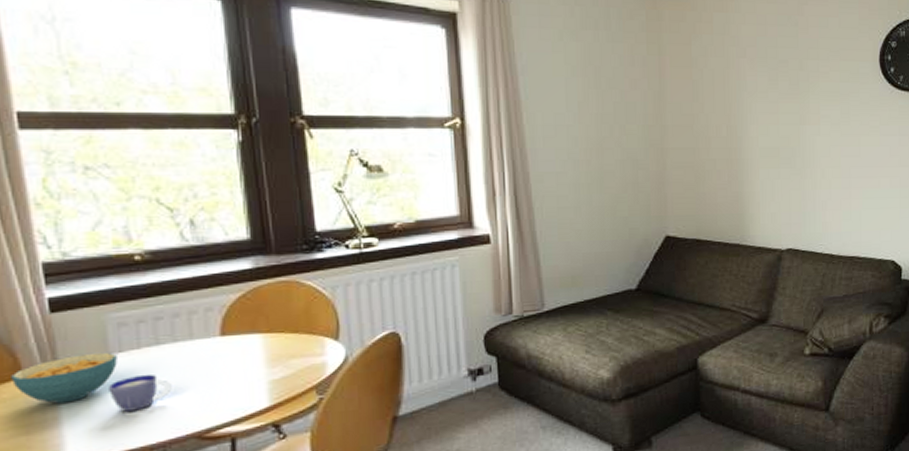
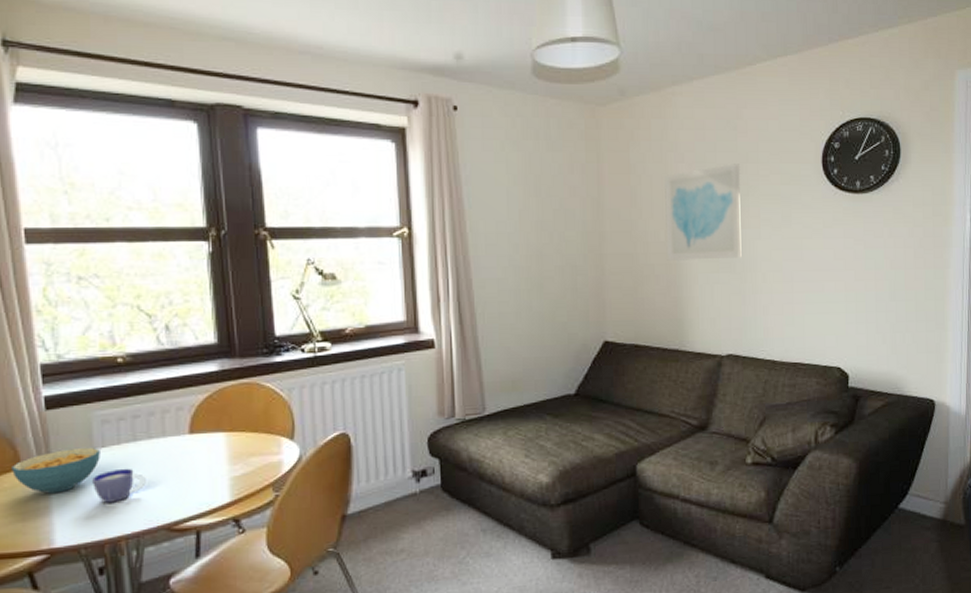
wall art: none [725,60,802,157] -> present [663,164,742,262]

